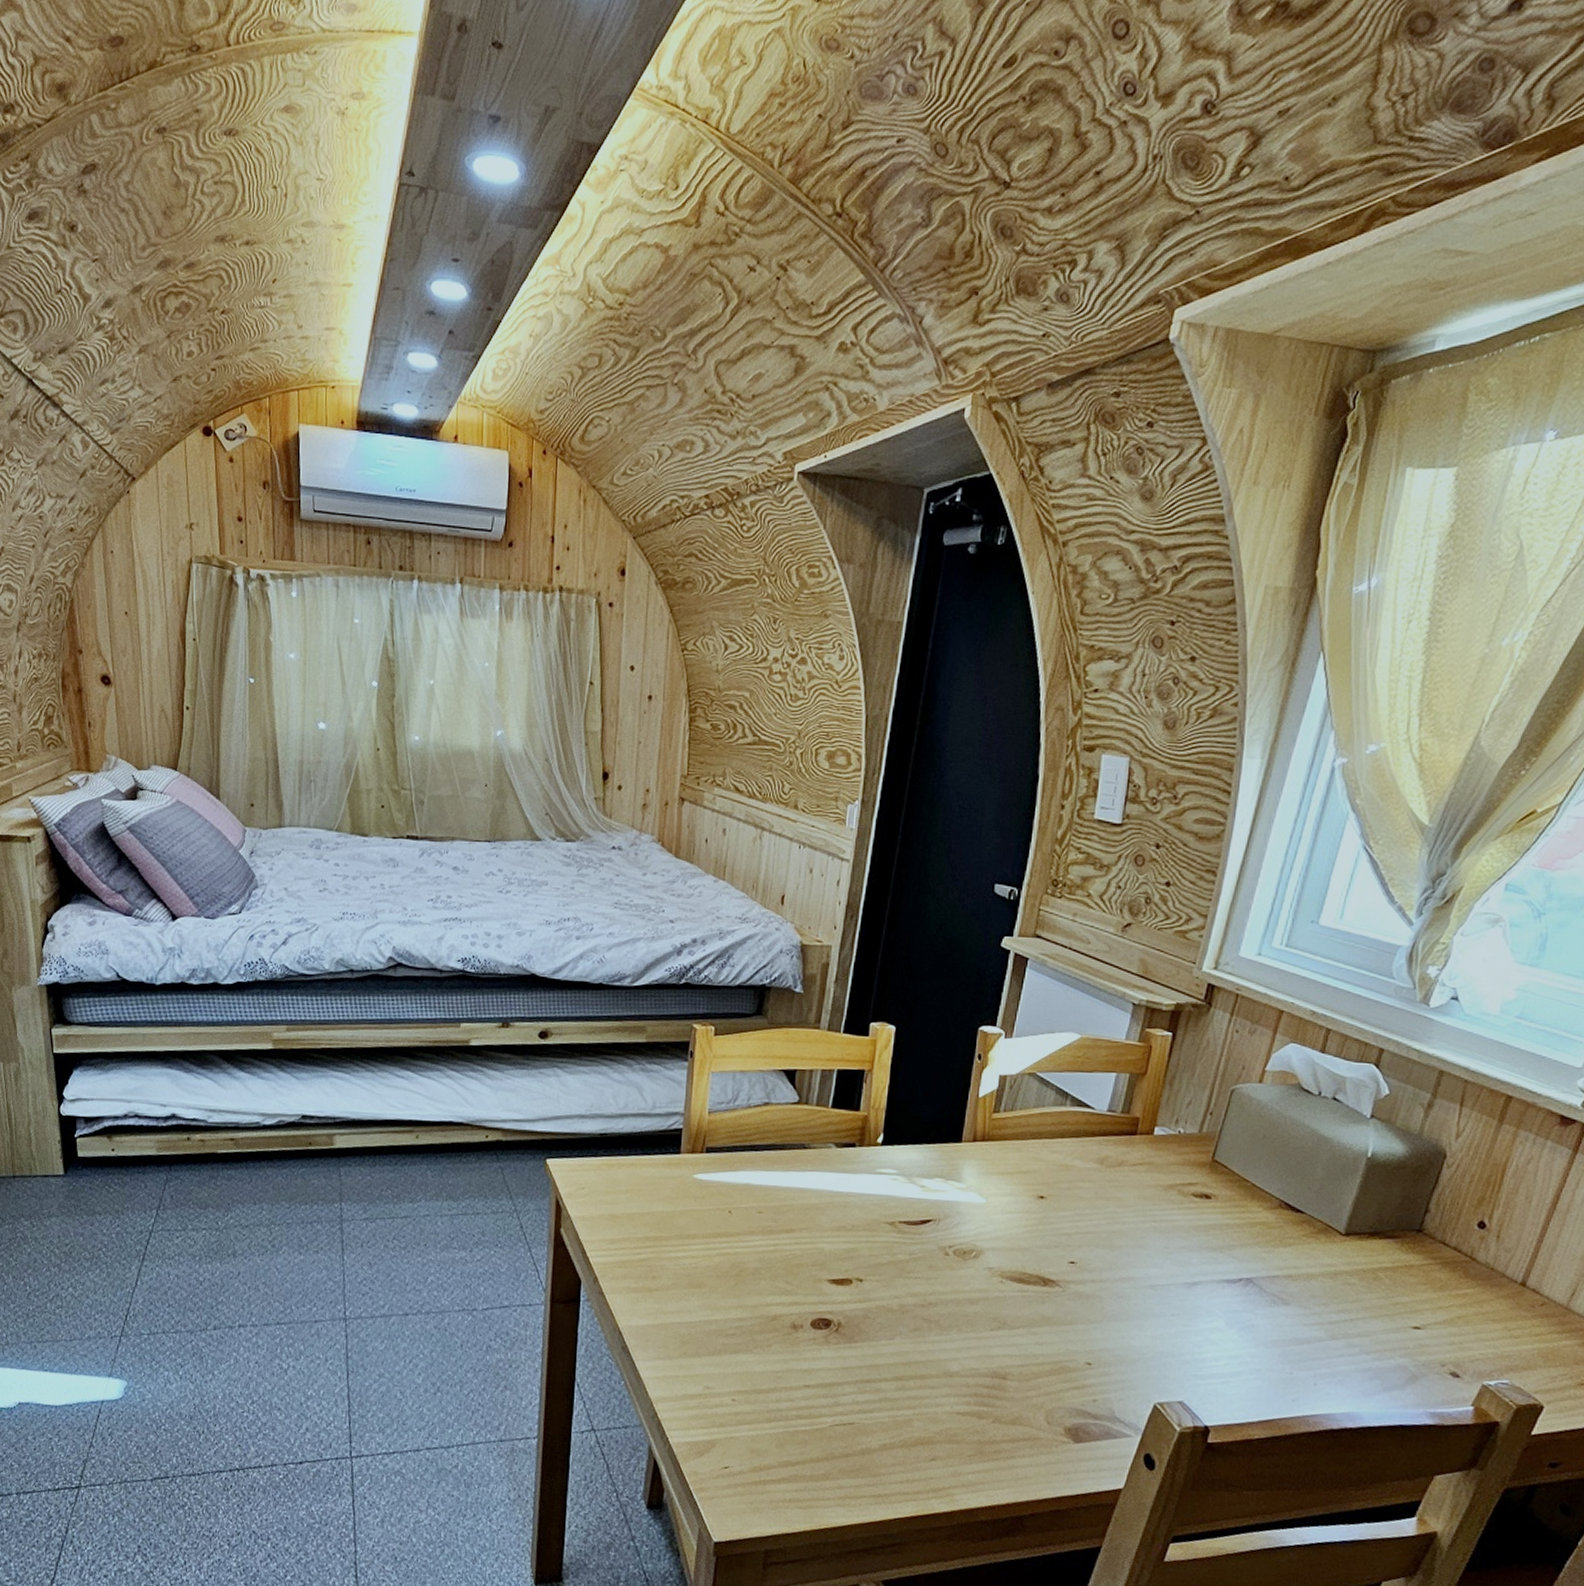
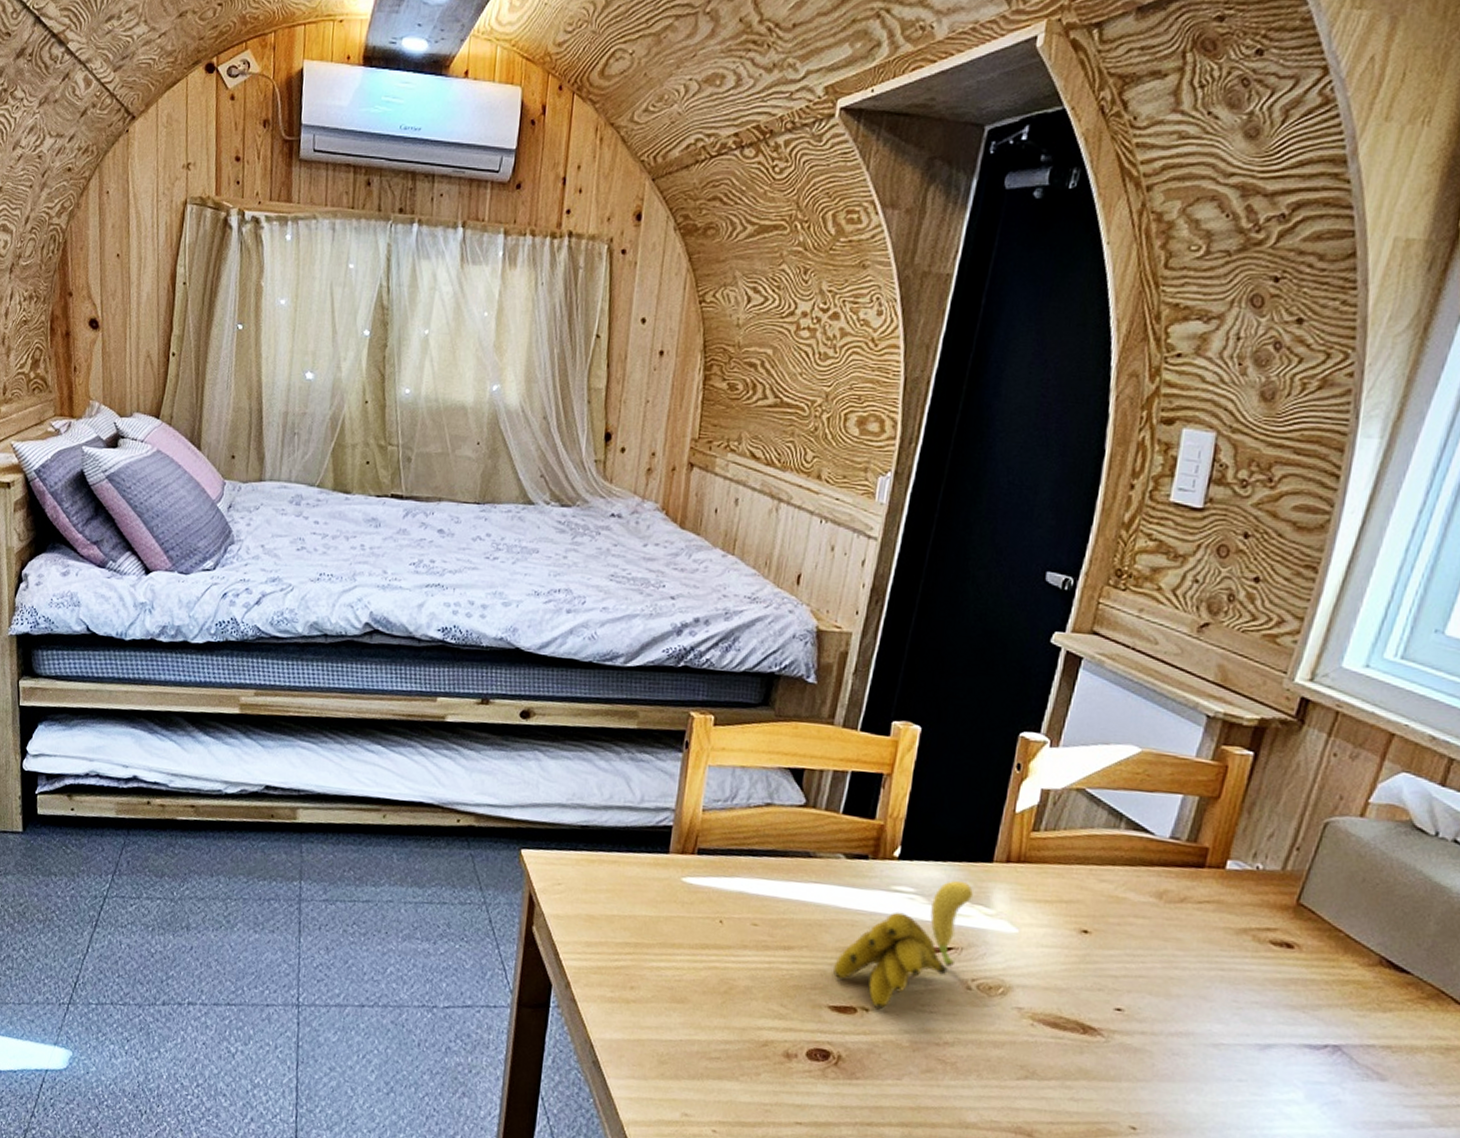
banana: none [830,1160,947,1280] -> present [833,880,974,1010]

